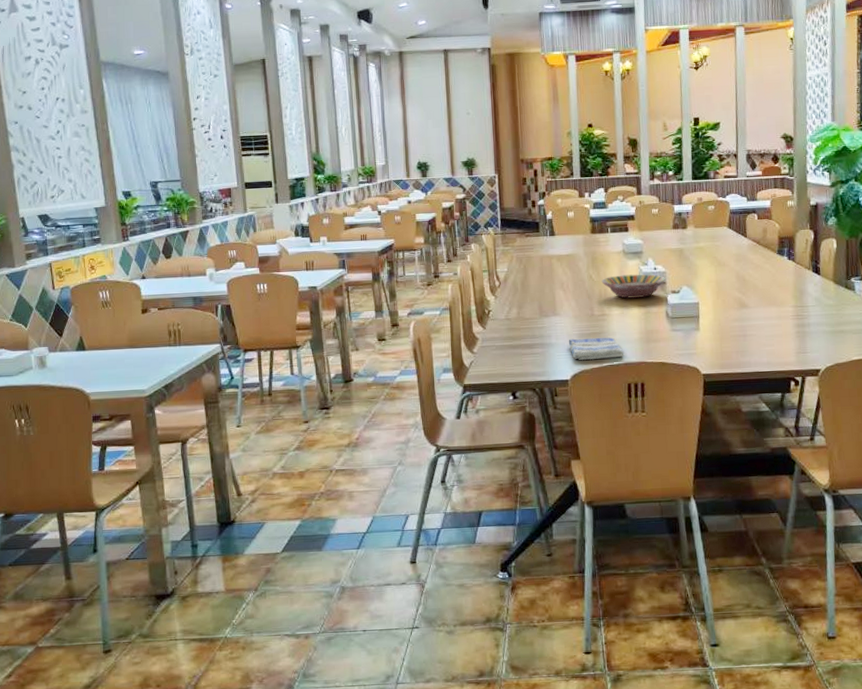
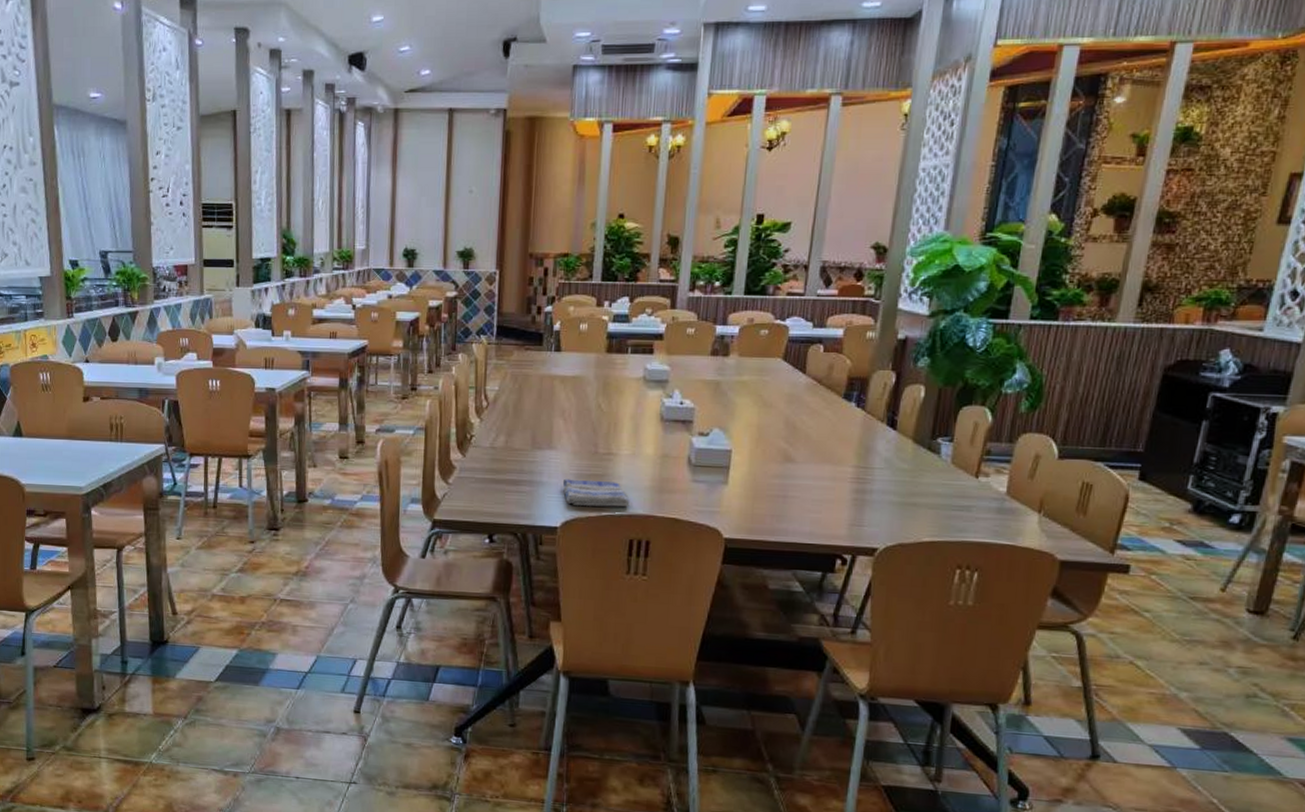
serving bowl: present [601,274,666,299] -> none [612,407,694,437]

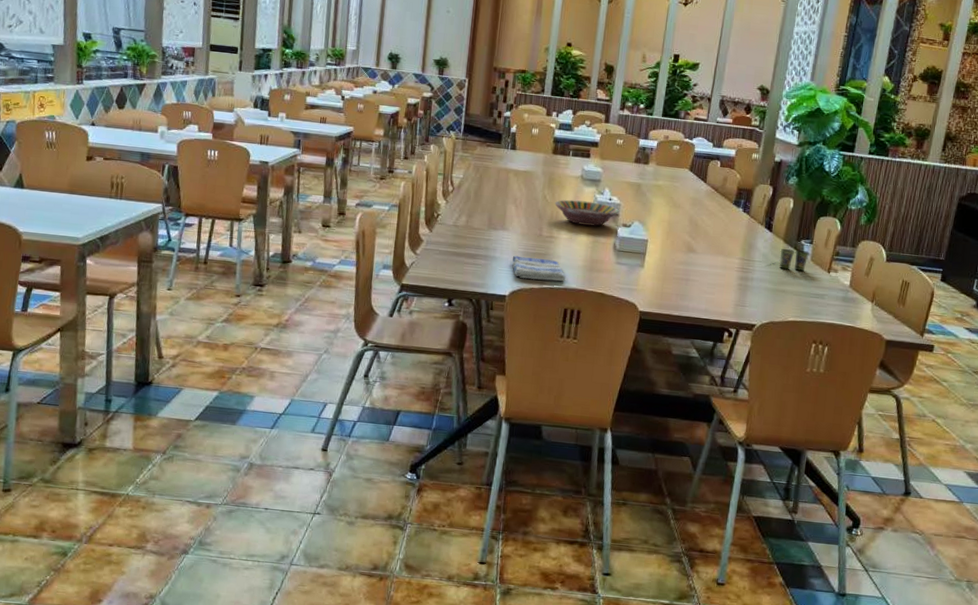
serving bowl: none [612,407,694,437] -> present [555,199,620,226]
cup: none [907,450,949,478] -> present [779,248,809,272]

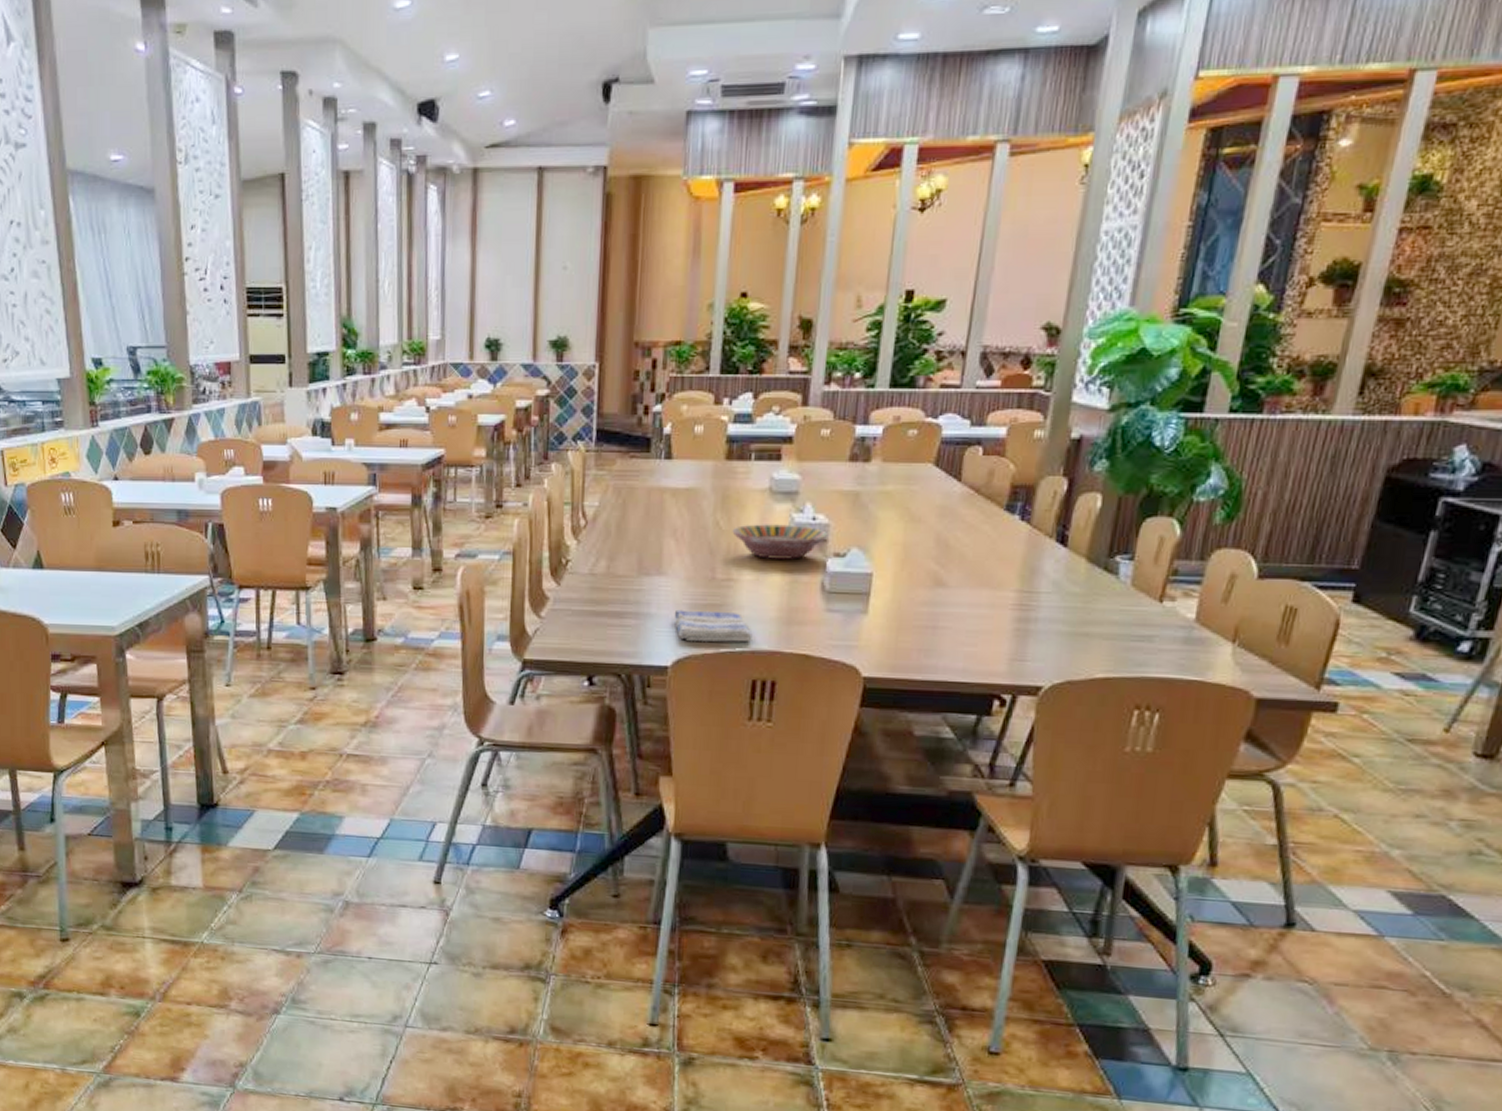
cup: present [779,248,809,272] -> none [1079,570,1128,603]

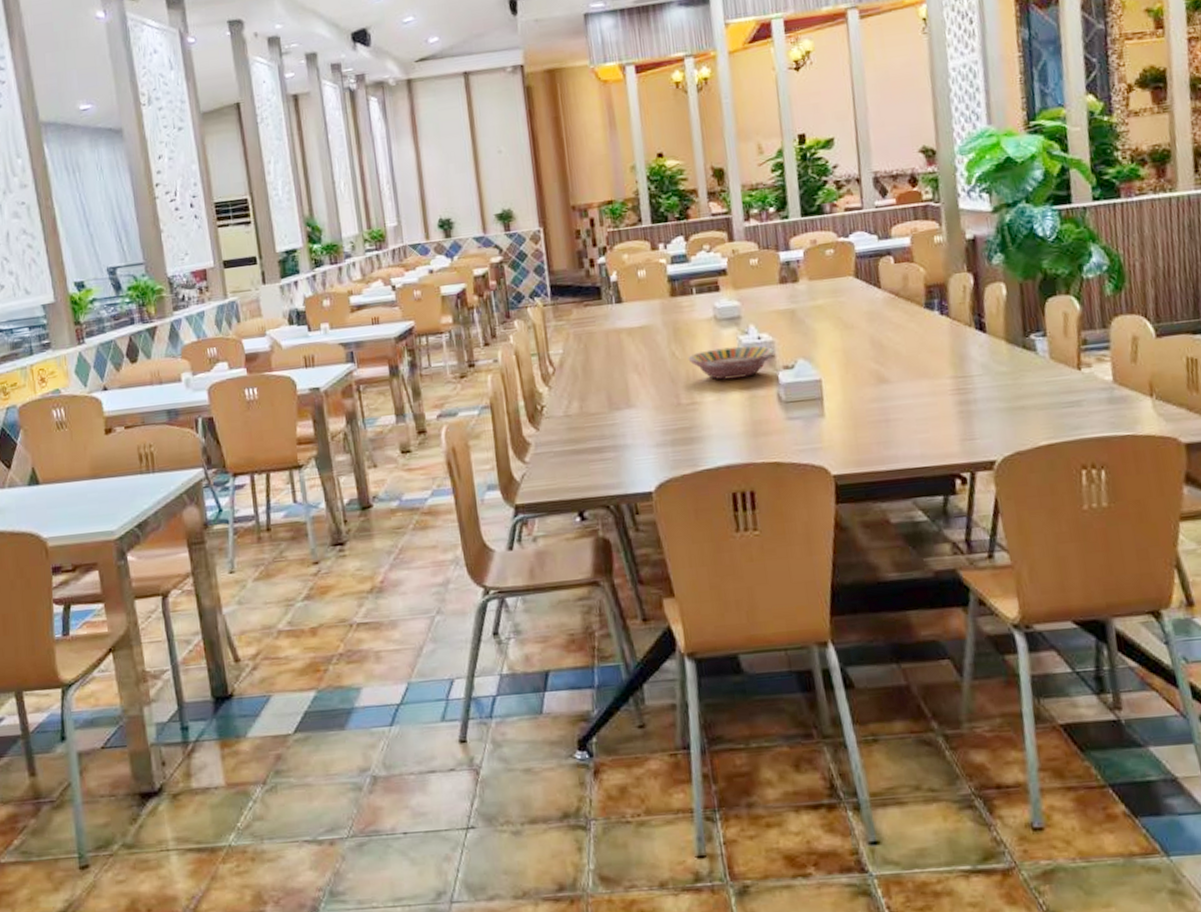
dish towel: present [674,609,753,643] -> none [649,432,725,465]

